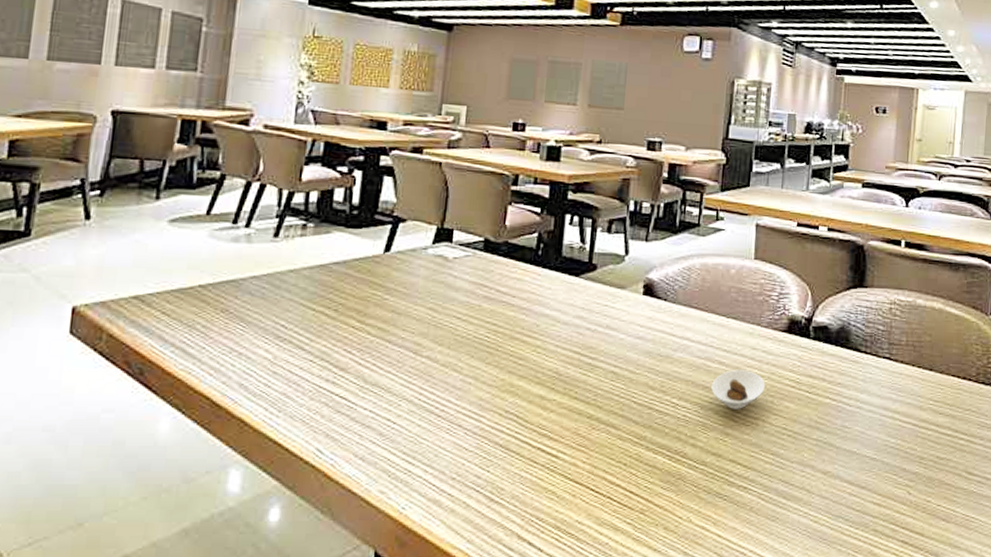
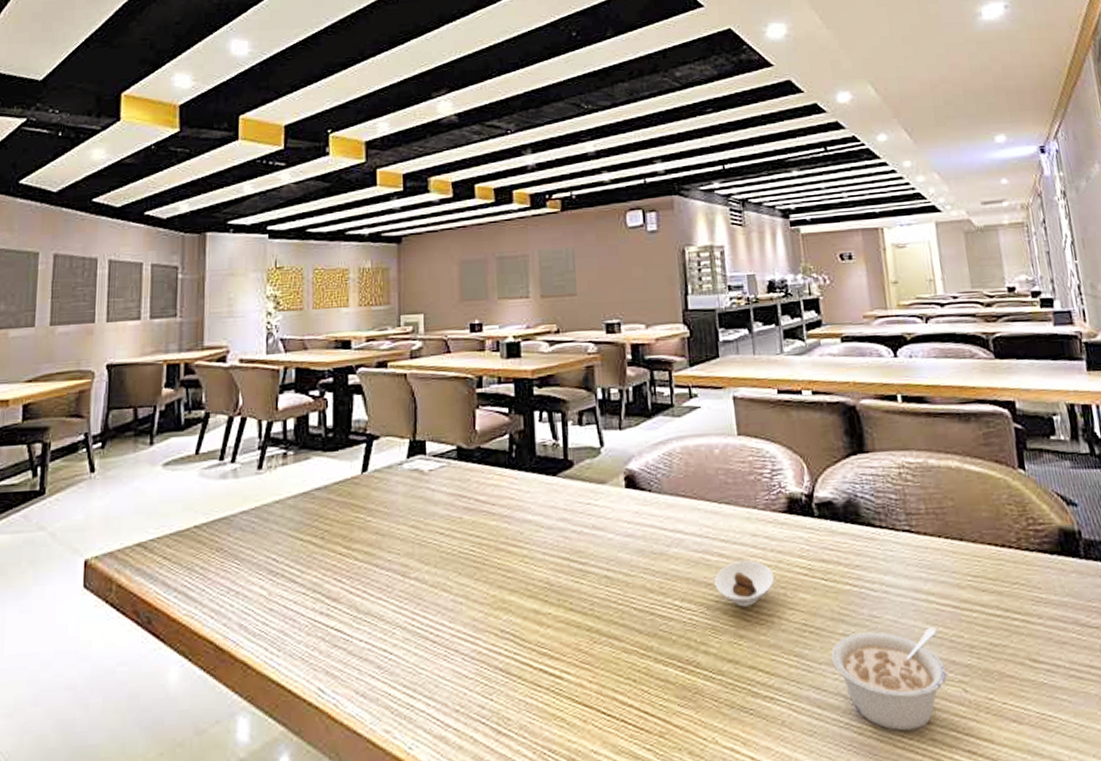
legume: none [802,439,897,522] -> present [831,627,947,731]

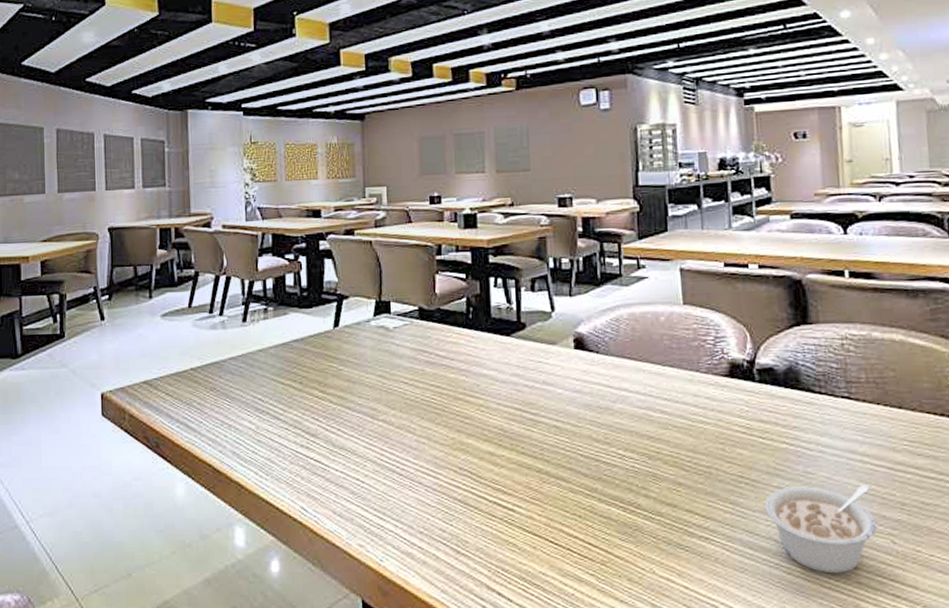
saucer: present [714,560,775,607] -> none [656,418,714,458]

